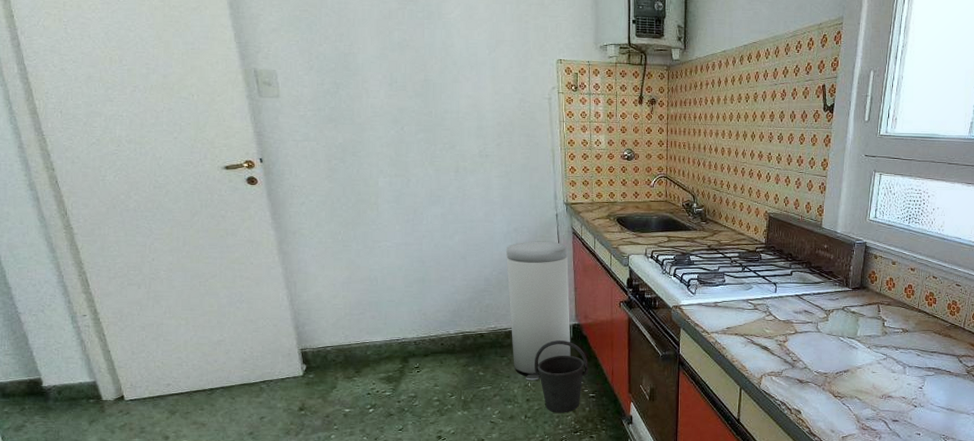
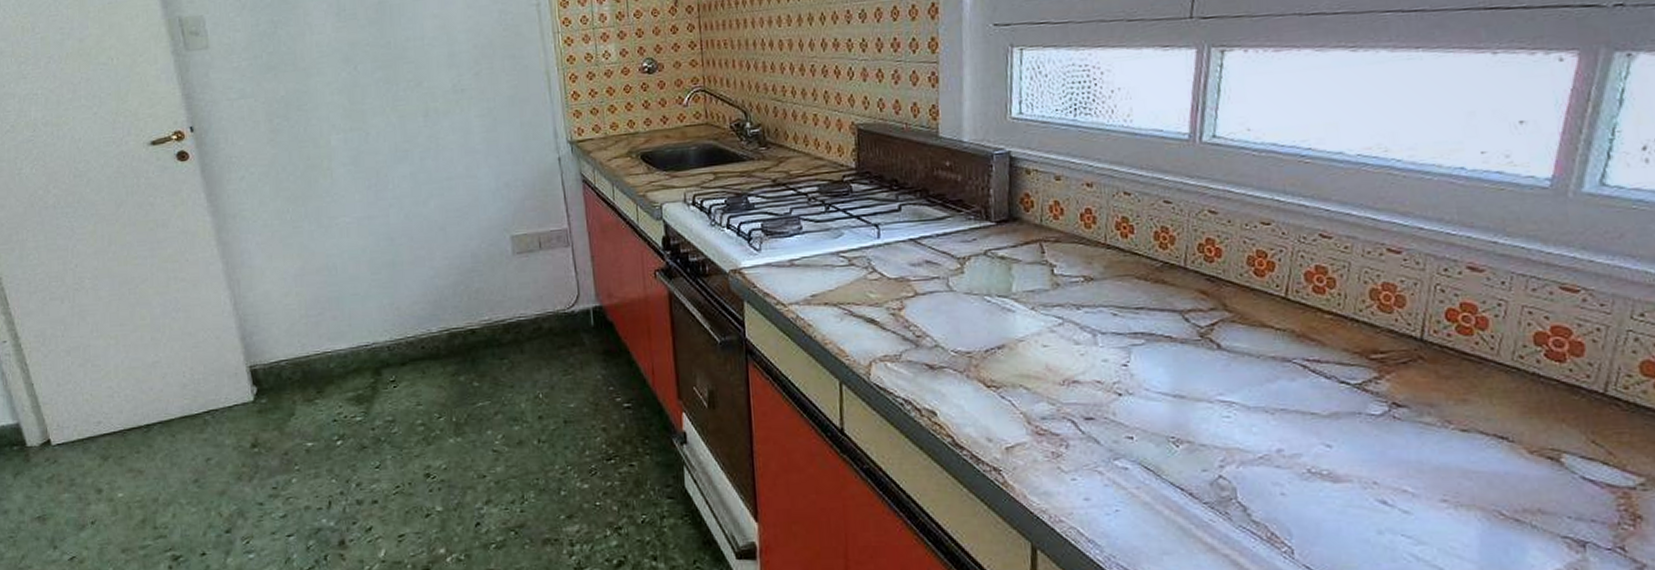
pedal bin: present [505,241,571,382] -> none [495,195,594,391]
bucket: present [534,339,588,413] -> none [544,330,619,434]

